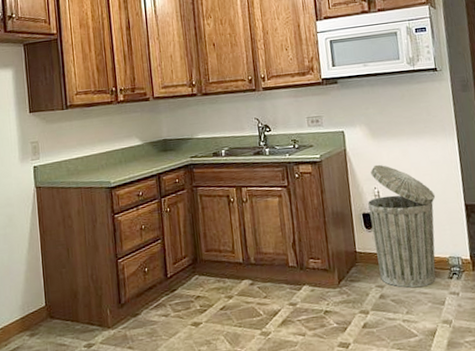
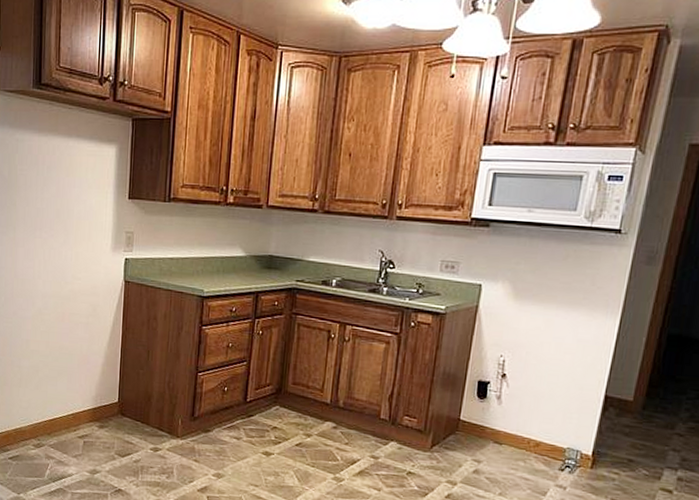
trash can: present [368,164,436,288] -> none [480,330,572,472]

